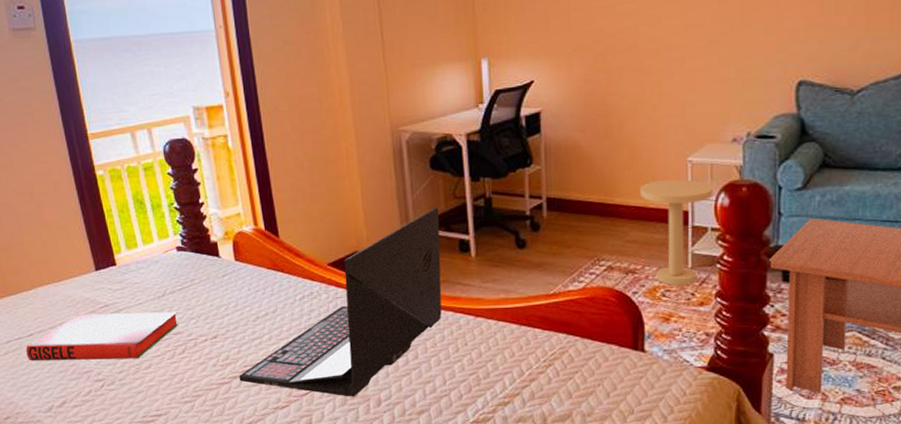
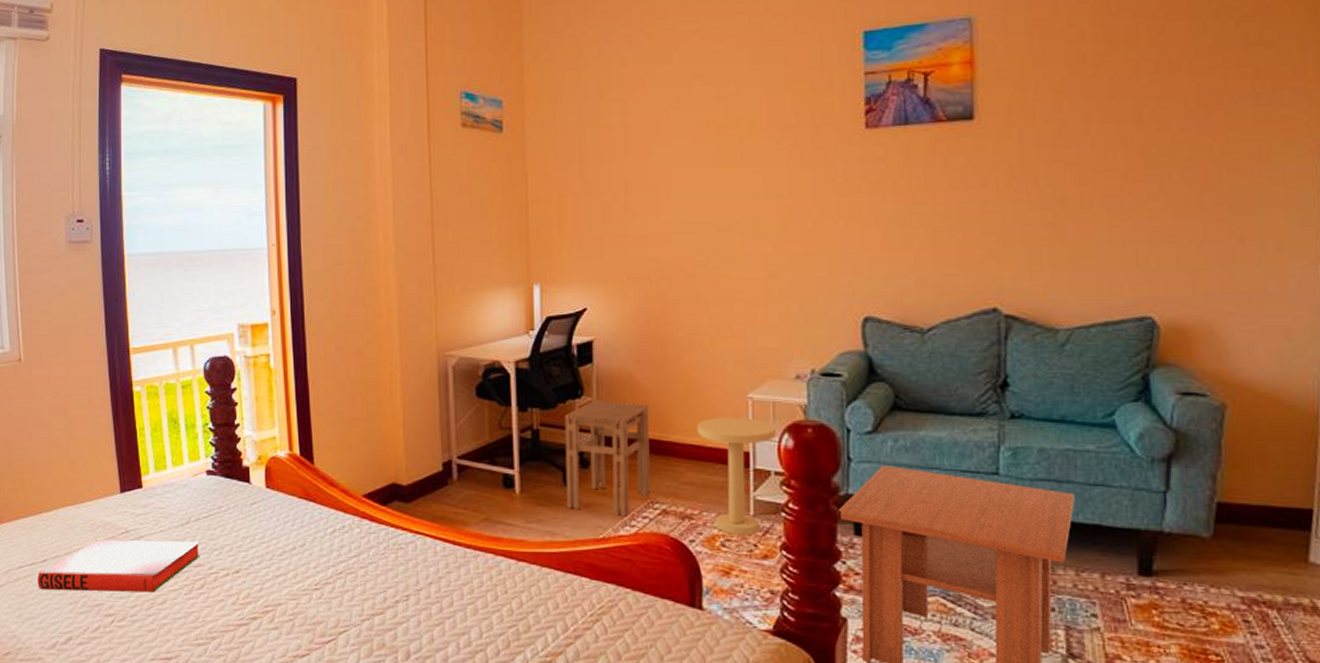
laptop: present [239,207,442,397] -> none [258,438,484,648]
stool: none [515,168,597,274] -> present [564,400,650,516]

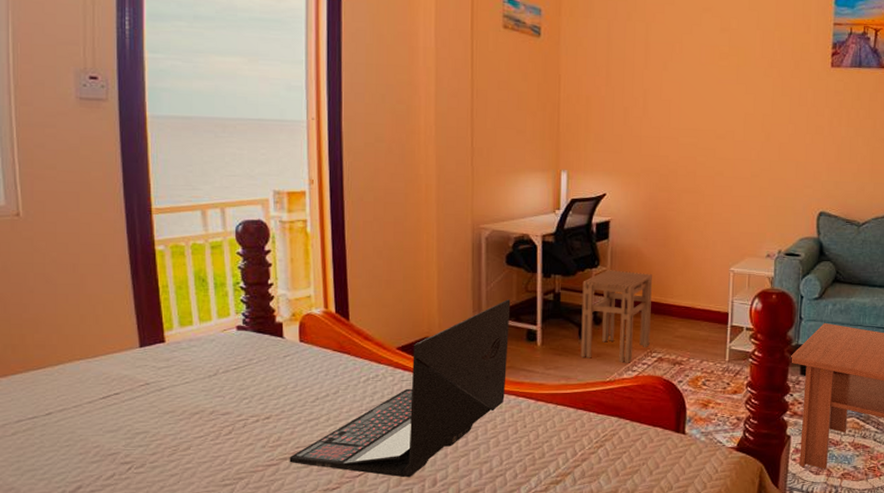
hardback book: present [37,540,200,593] -> none [40,391,229,443]
laptop: none [258,438,484,648] -> present [289,299,511,478]
side table: present [697,418,776,535] -> none [689,285,749,376]

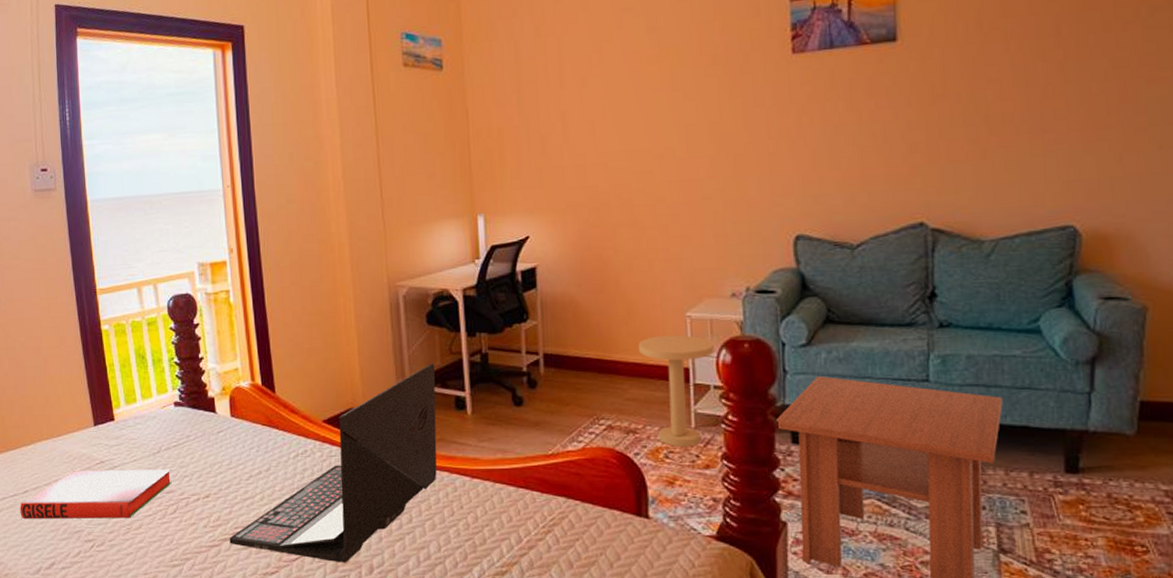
hardback book: none [40,391,229,443] -> present [20,469,172,520]
stool: present [580,270,652,363] -> none [511,323,596,433]
side table: none [689,285,749,376] -> present [638,335,714,447]

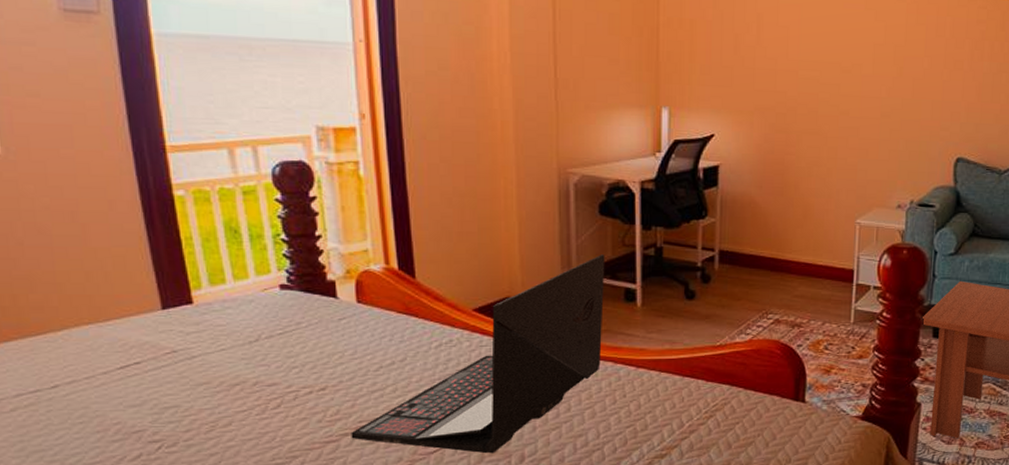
hardback book: present [20,469,172,520] -> none [45,359,275,420]
side table: present [638,335,714,447] -> none [810,239,877,339]

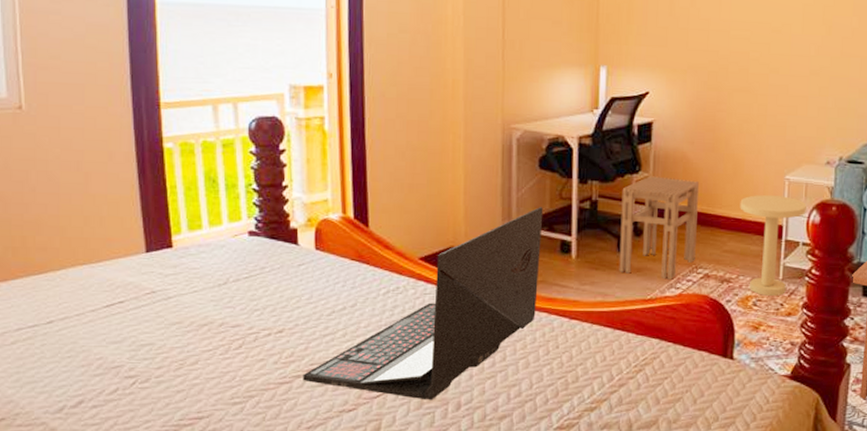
stool: none [686,221,768,326] -> present [619,176,699,280]
side table: none [810,239,877,339] -> present [740,195,806,296]

